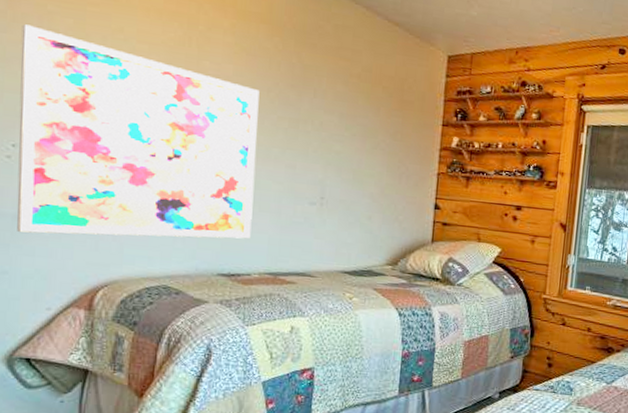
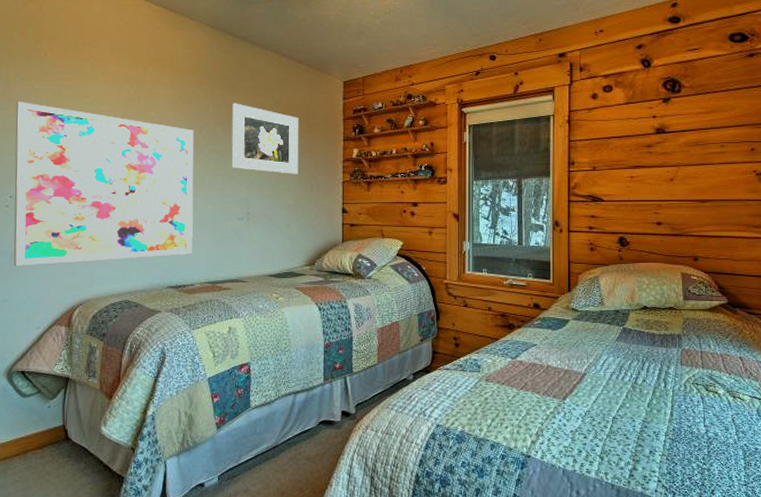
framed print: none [305,63,392,159] -> present [231,103,299,174]

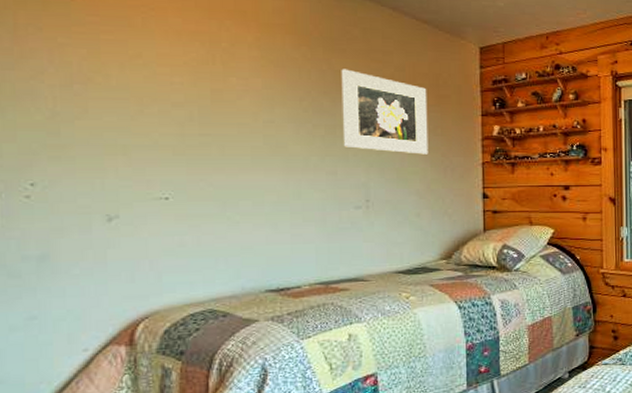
wall art: present [13,102,194,267] -> none [31,59,297,275]

